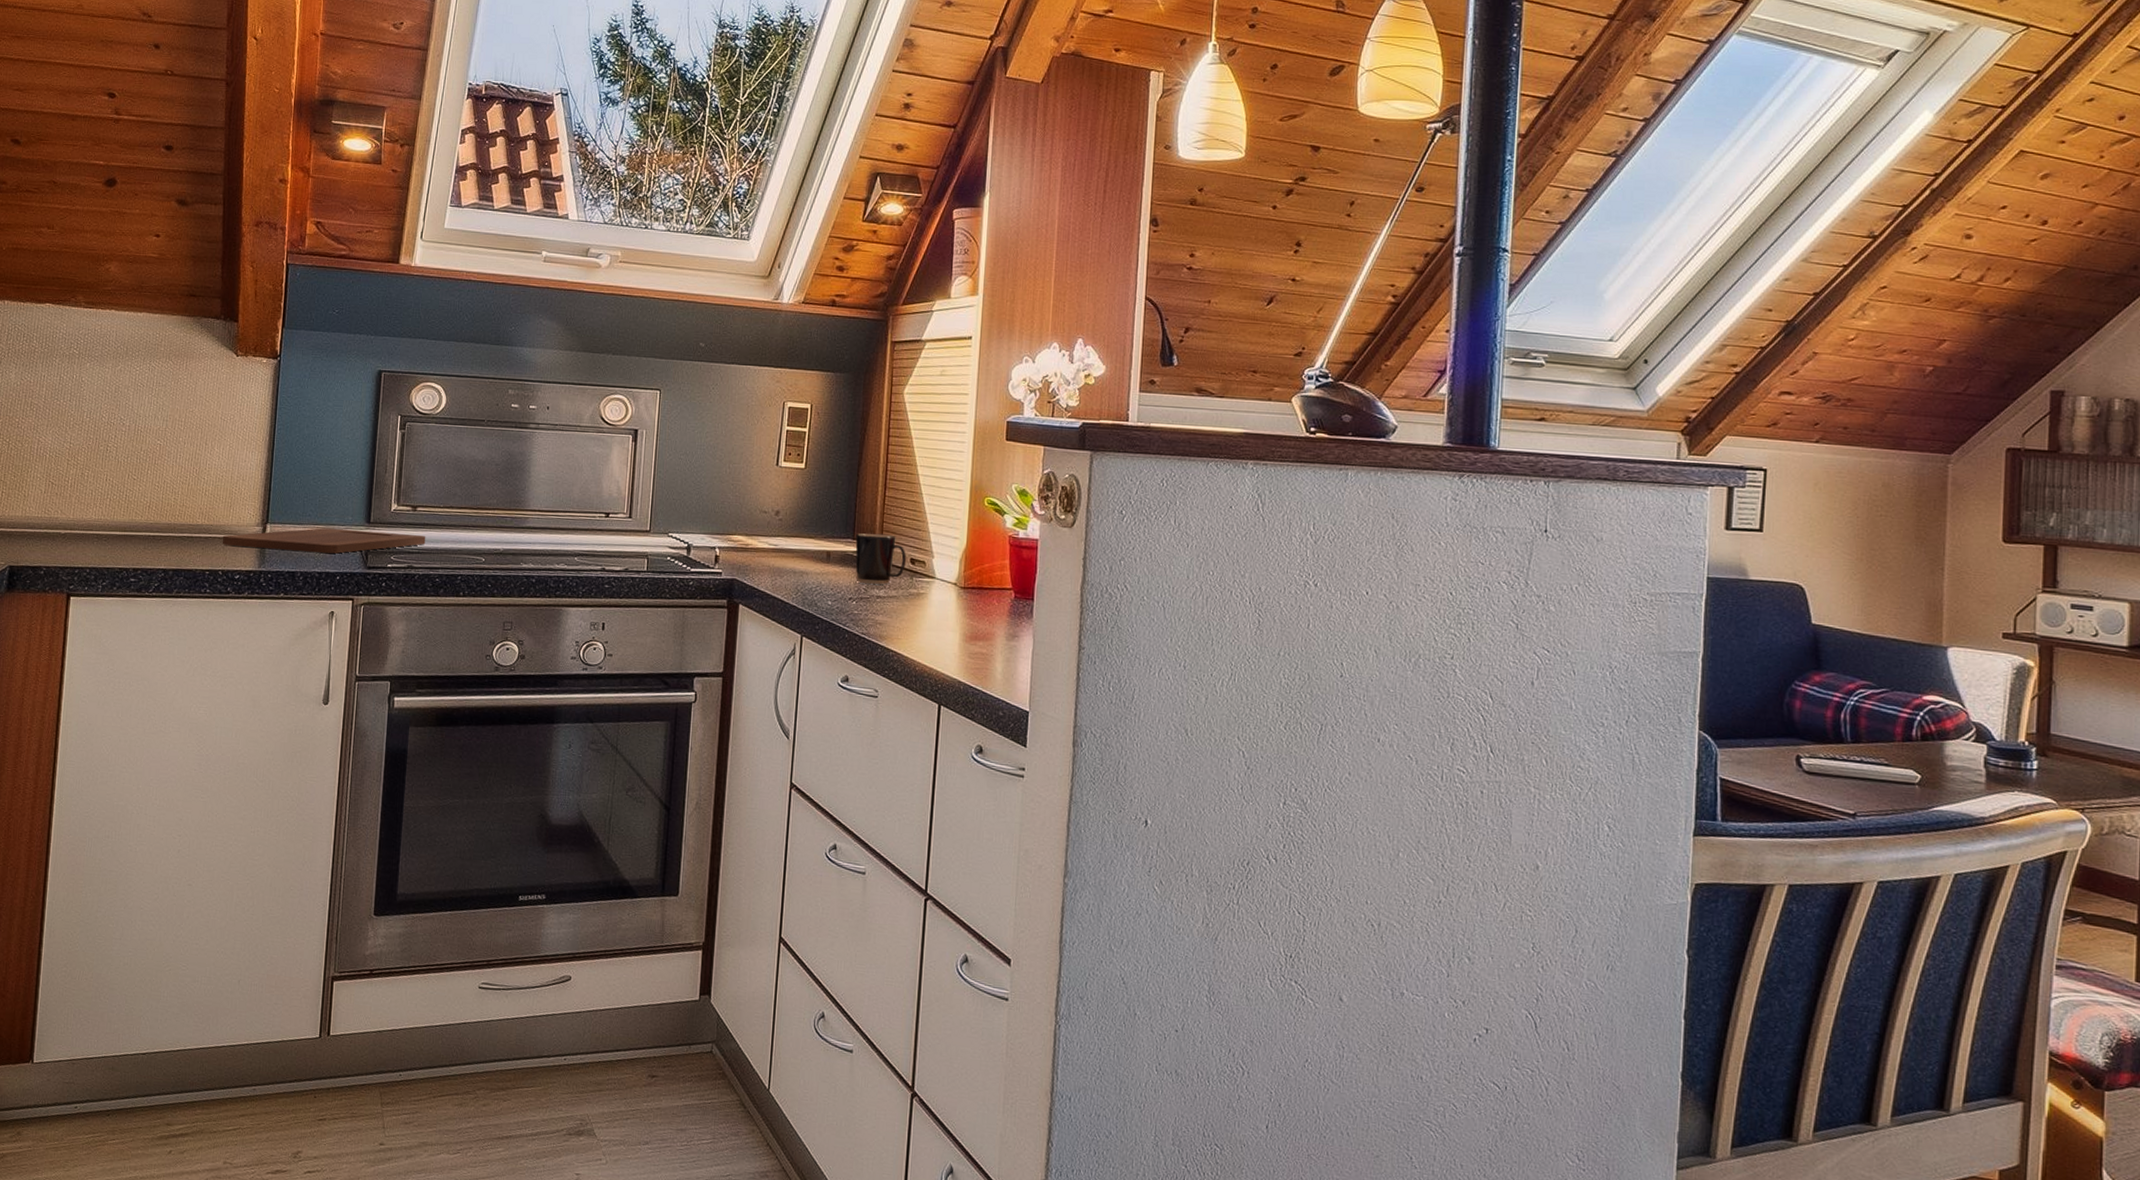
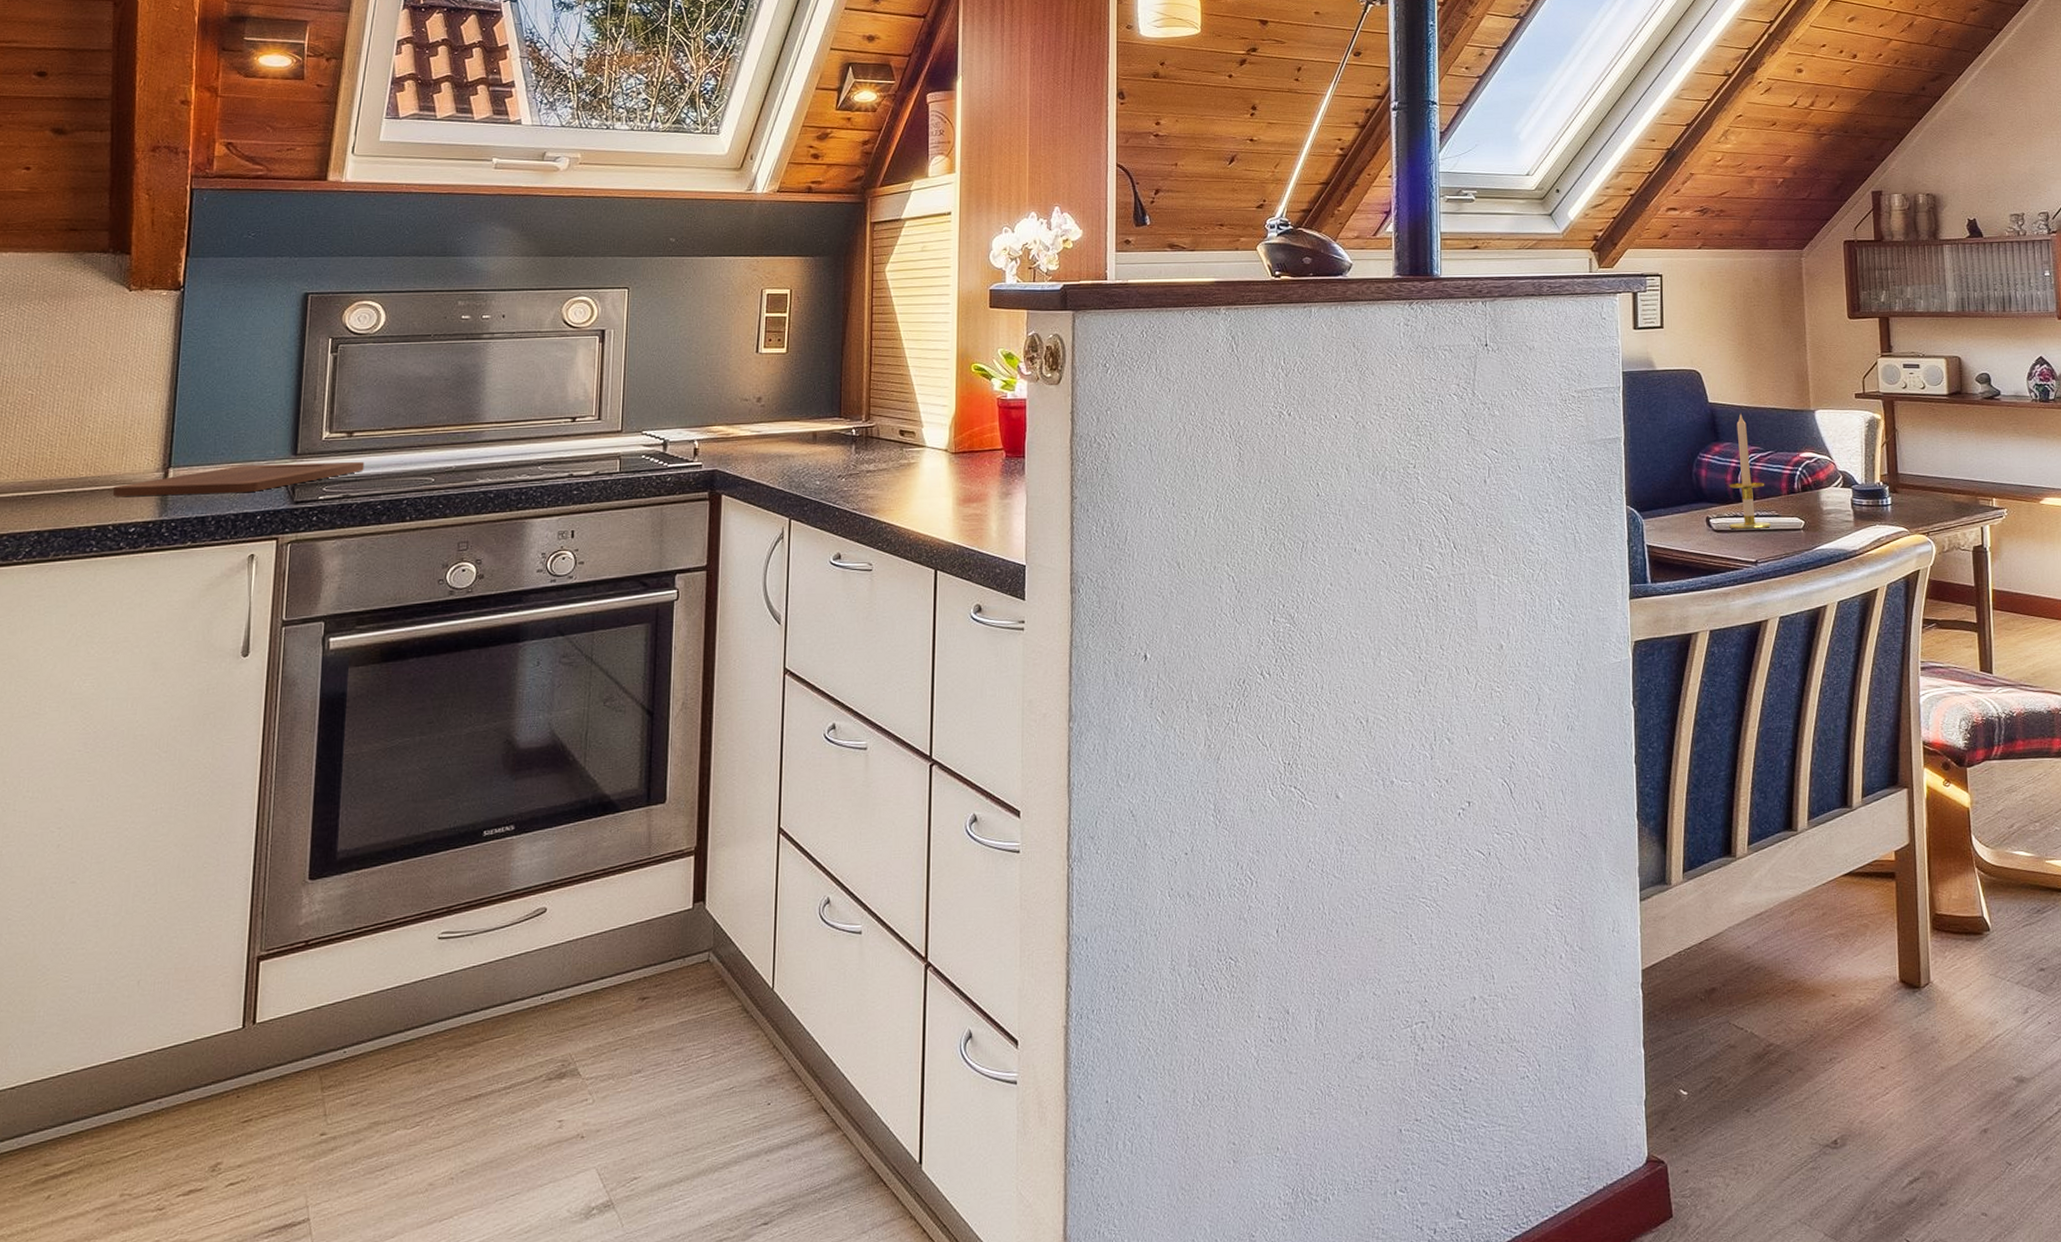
mug: present [855,533,906,585] -> none [842,409,895,460]
candle: none [1824,639,1878,777] -> present [1729,412,1772,529]

